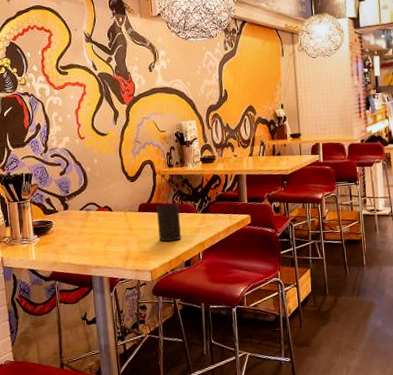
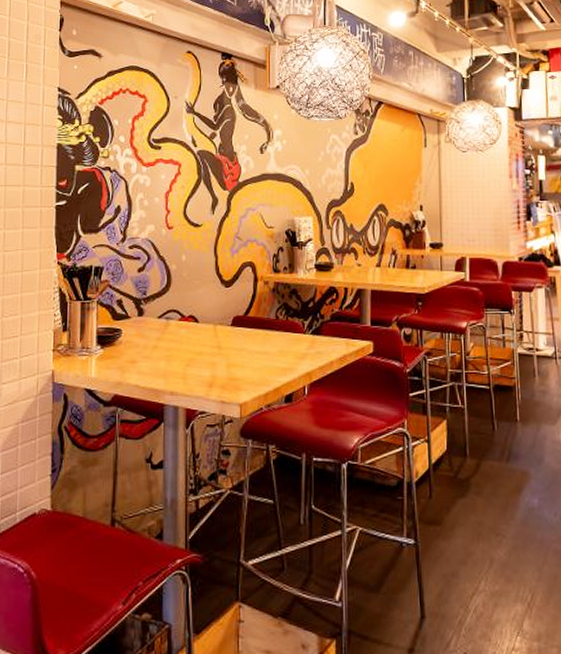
cup: present [156,204,181,242] -> none [255,320,284,368]

